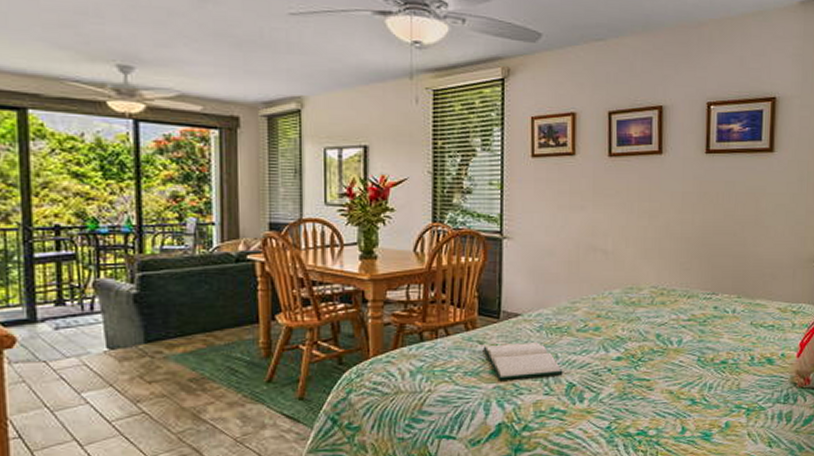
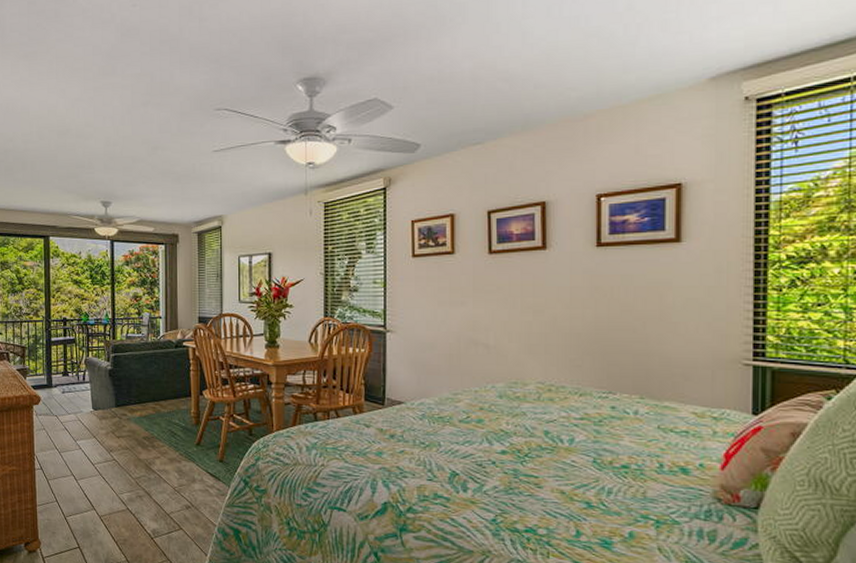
hardback book: present [484,342,563,380] -> none [370,428,446,463]

